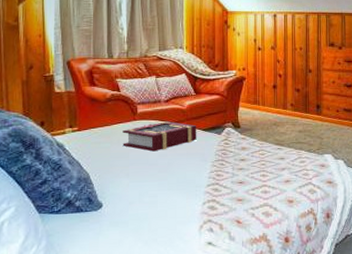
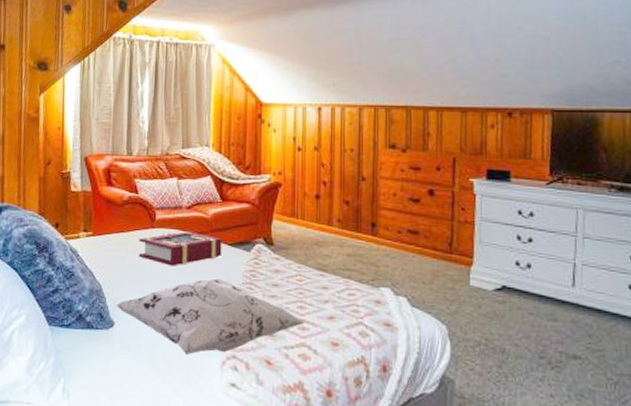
decorative pillow: none [104,158,269,224] -> present [116,278,308,355]

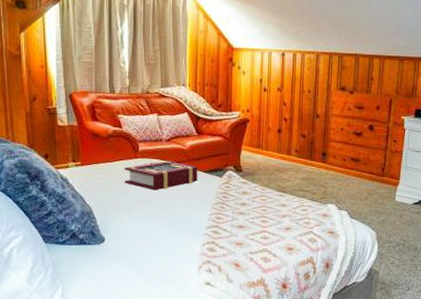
decorative pillow: present [116,278,308,355] -> none [106,200,269,262]

